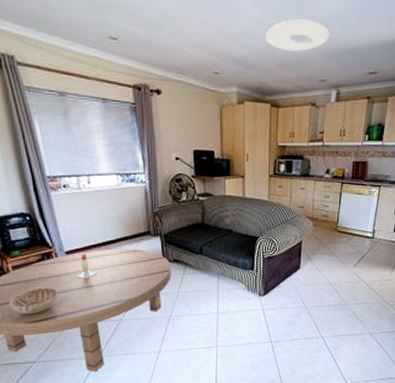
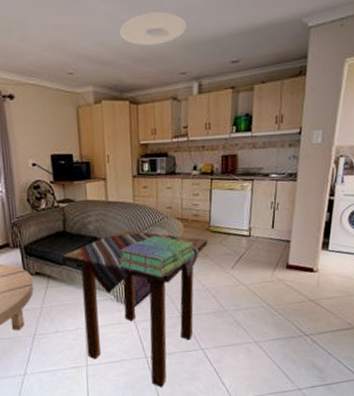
side table: none [200,226,334,370] -> present [62,230,208,388]
stack of books: none [251,232,322,272] -> present [118,235,195,278]

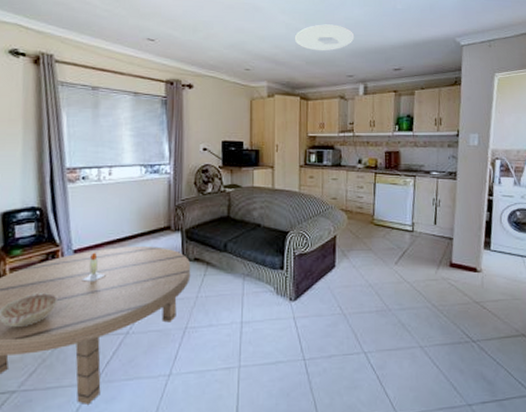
side table: present [62,230,208,388] -> none [224,219,371,398]
stack of books: present [118,235,195,278] -> none [281,225,359,271]

